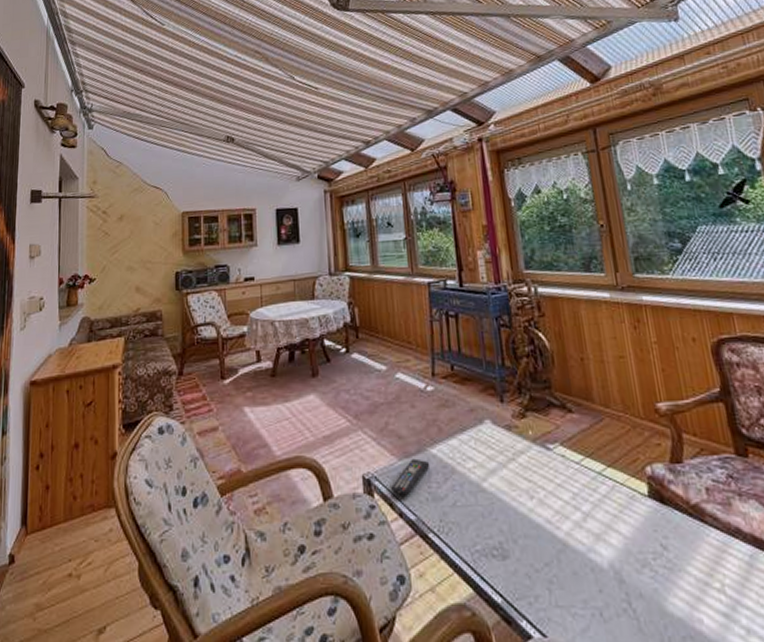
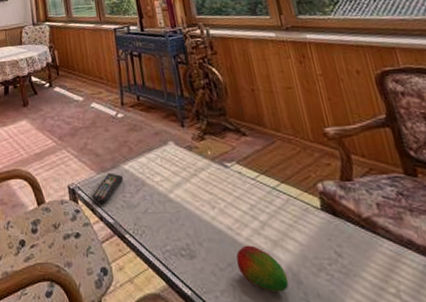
fruit: none [554,540,611,594] -> present [236,245,289,292]

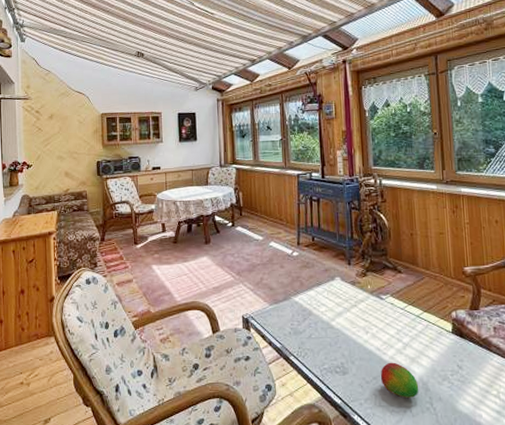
remote control: present [92,173,124,203] -> none [263,304,293,331]

